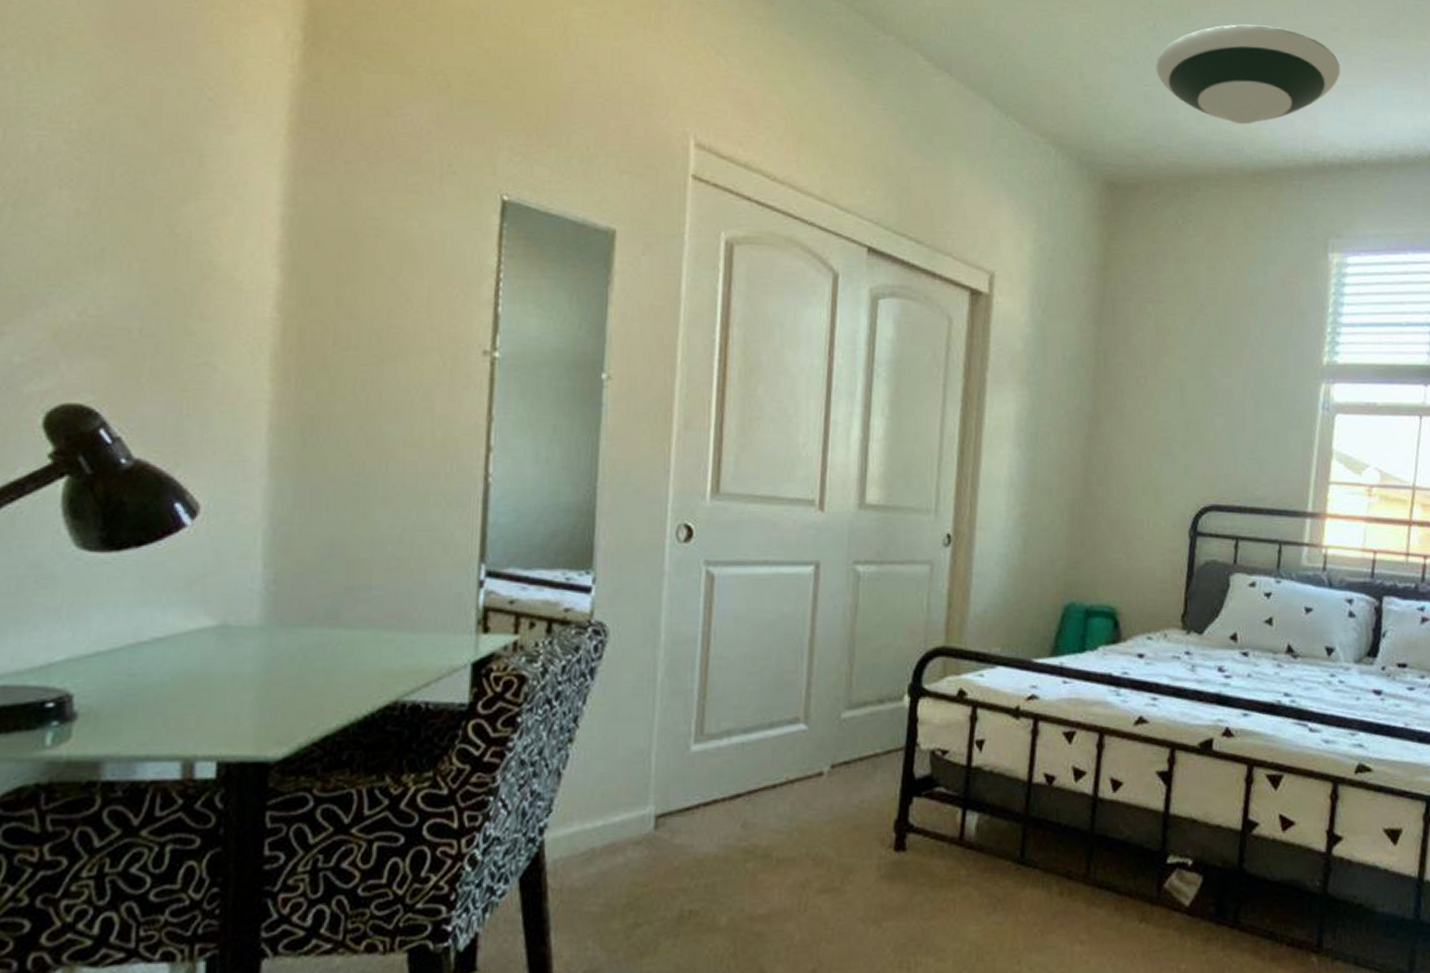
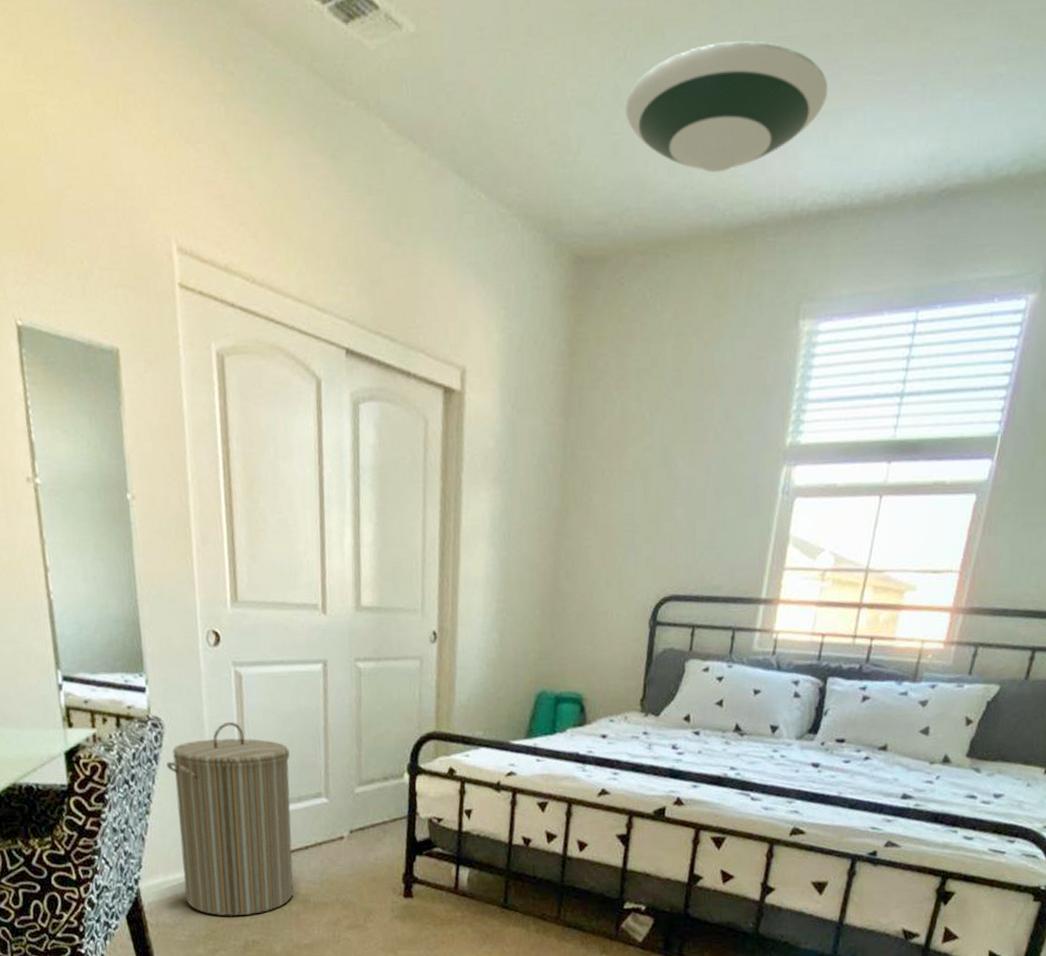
laundry hamper: none [603,629,764,877] -> present [166,721,294,916]

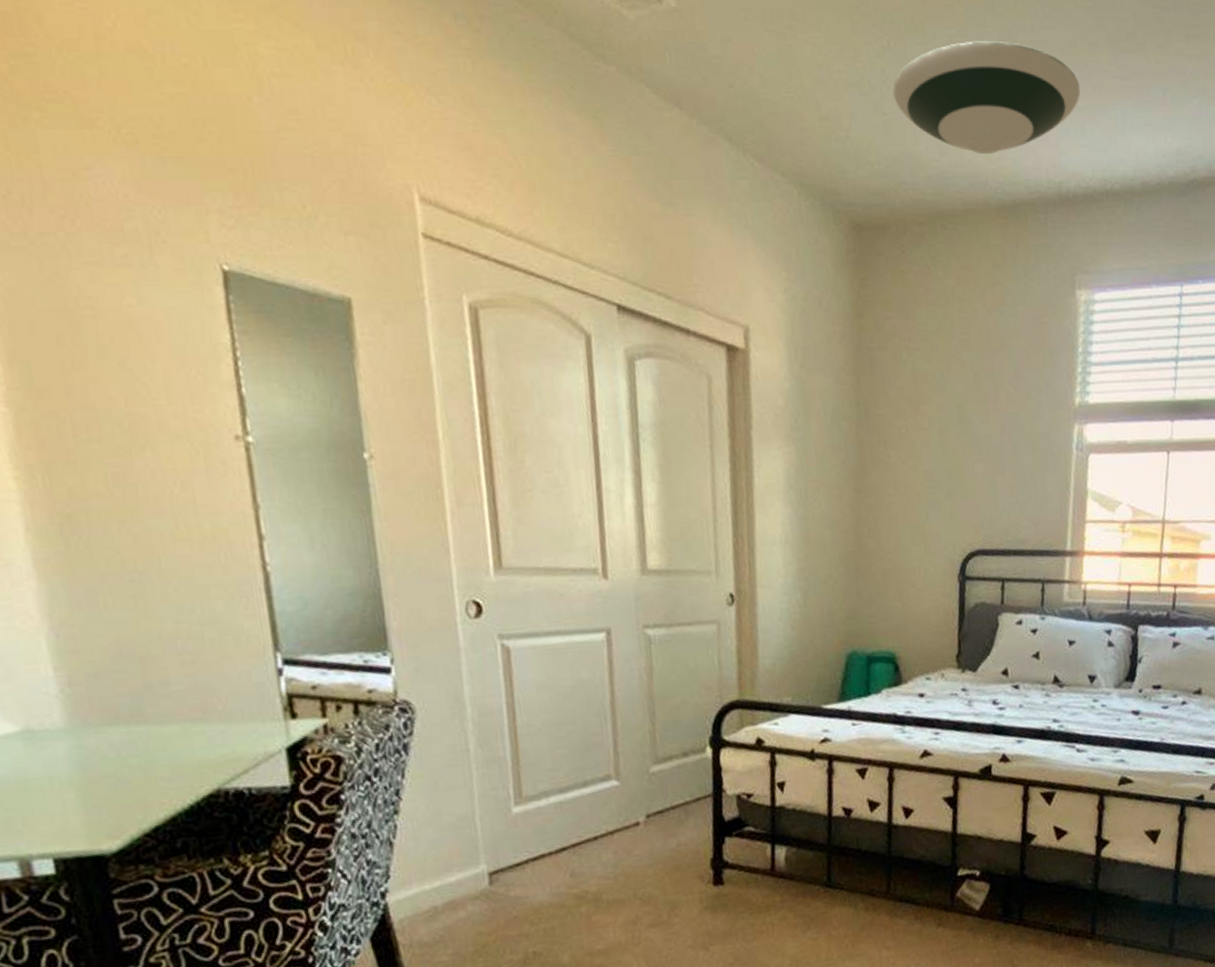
laundry hamper: present [166,721,294,916] -> none [418,701,583,927]

